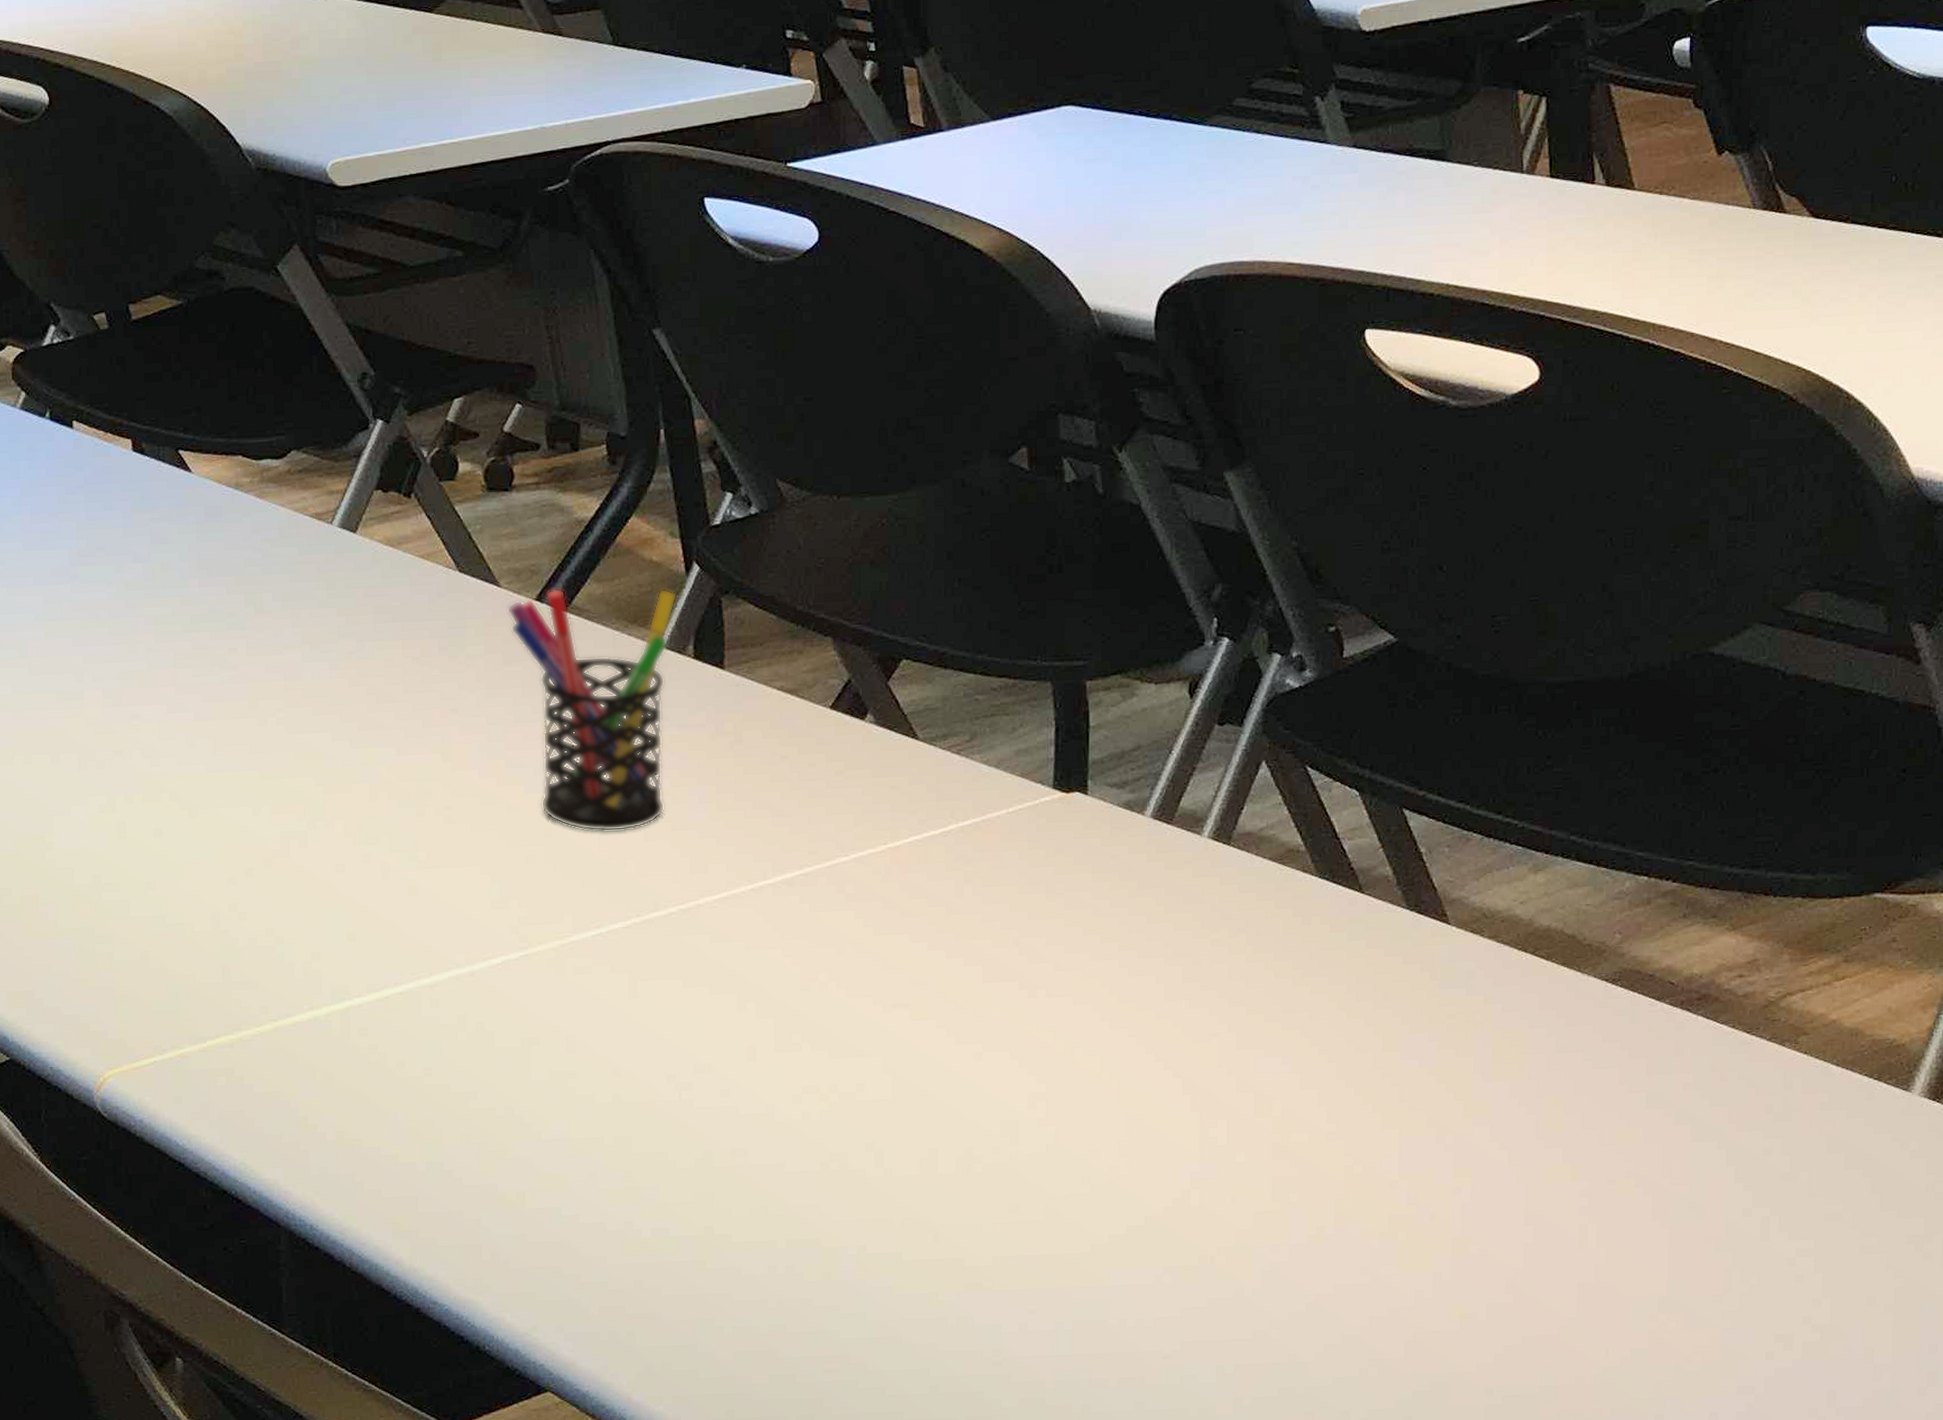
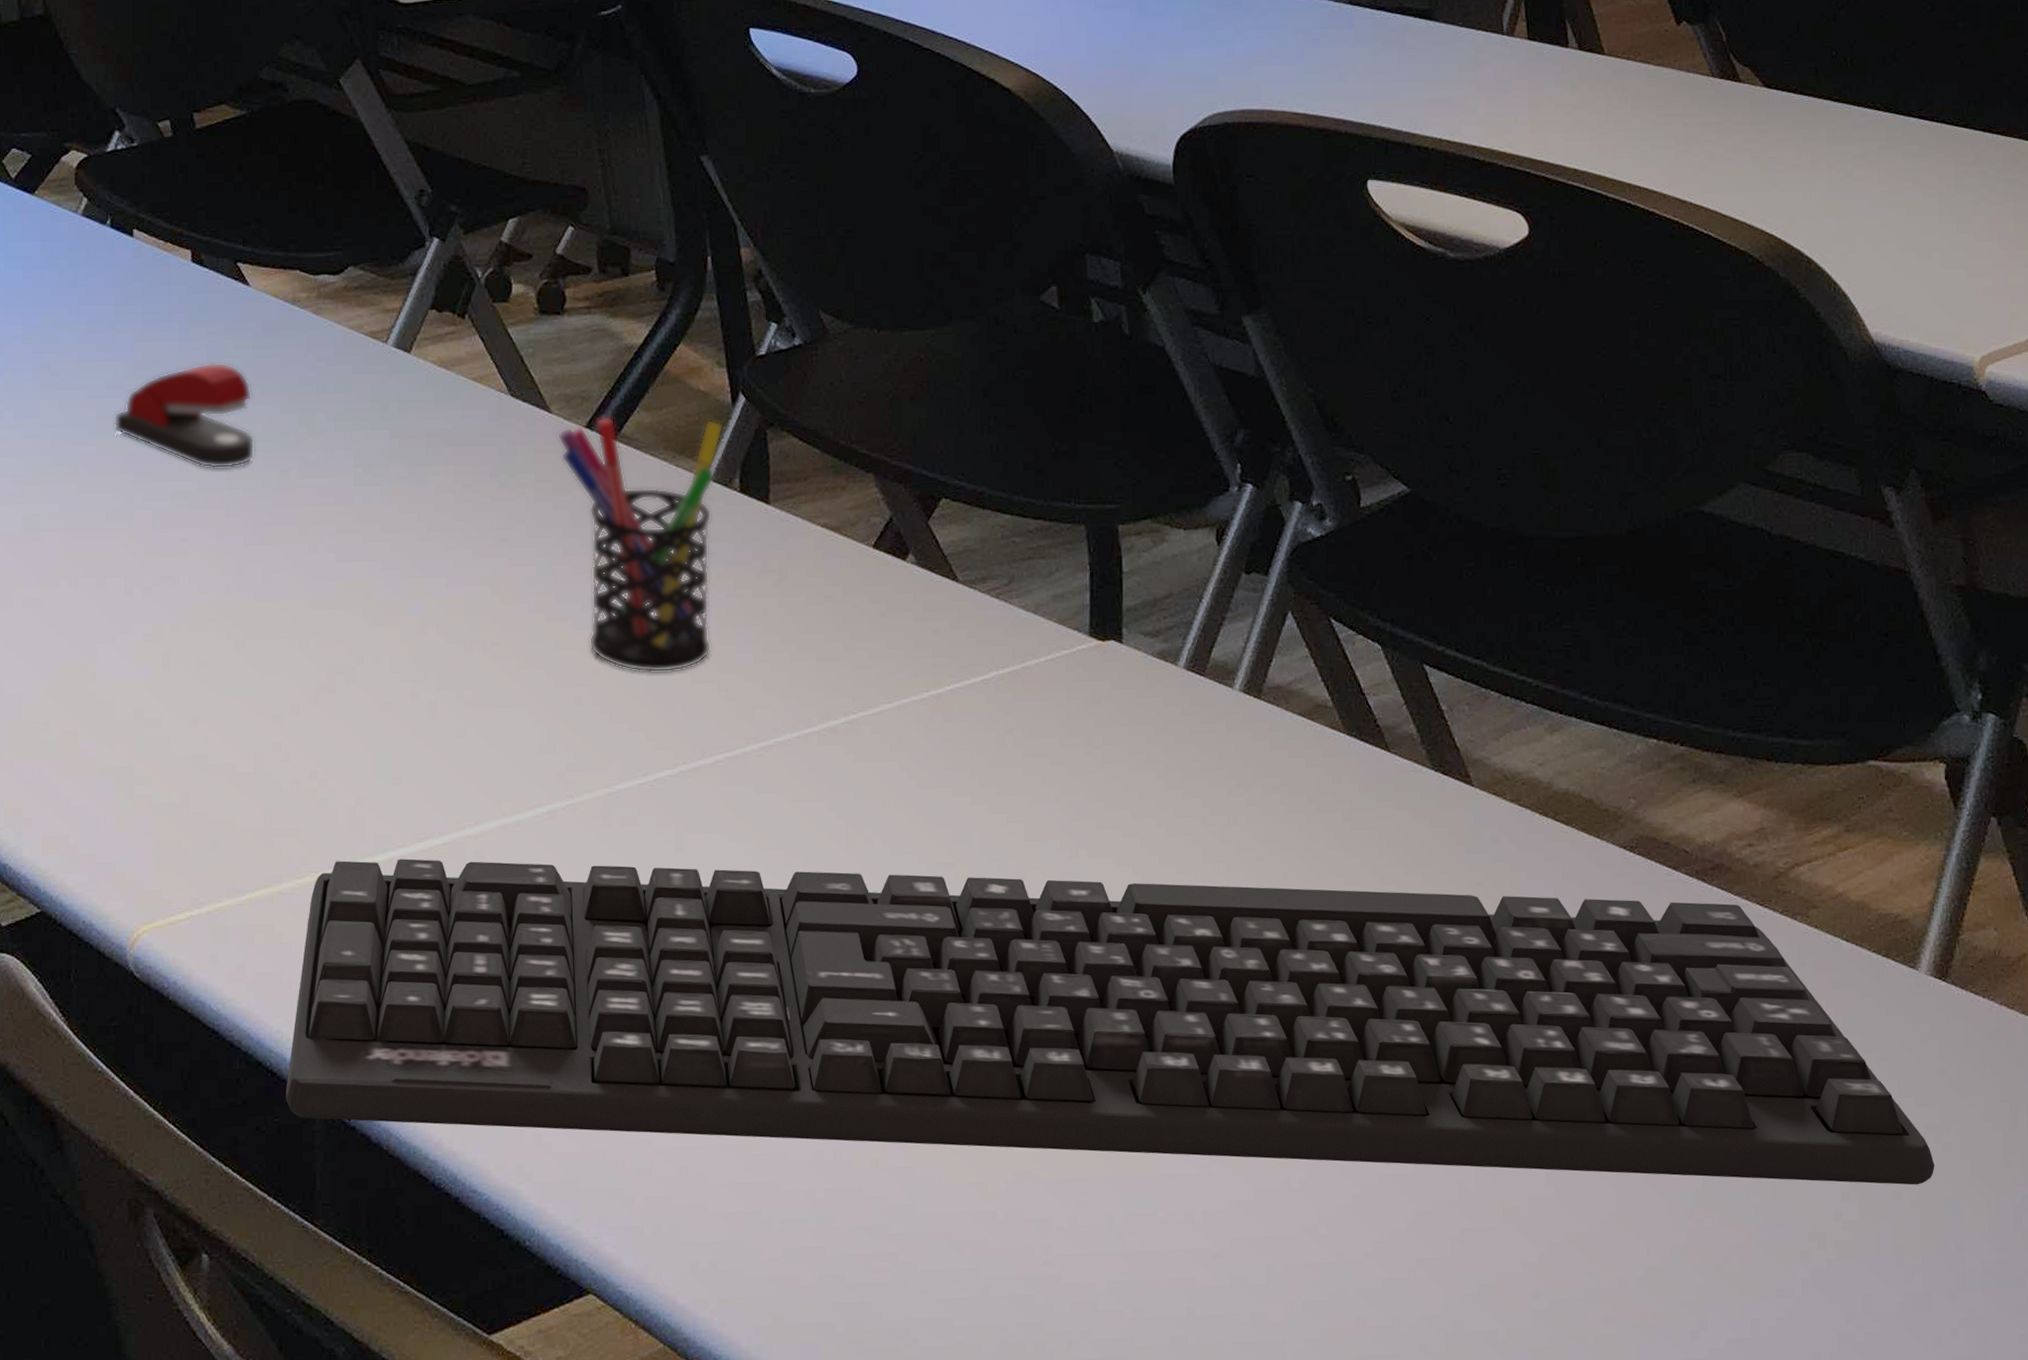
stapler: none [61,547,202,649] -> present [114,362,255,469]
keyboard: none [251,1007,1913,1292] -> present [286,858,1935,1185]

